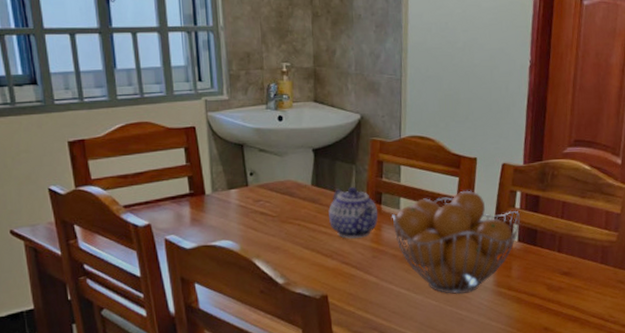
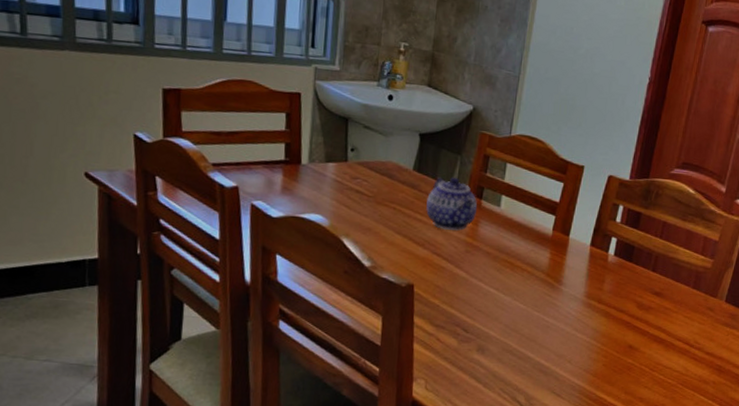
fruit basket: present [392,190,521,295] -> none [491,197,620,302]

